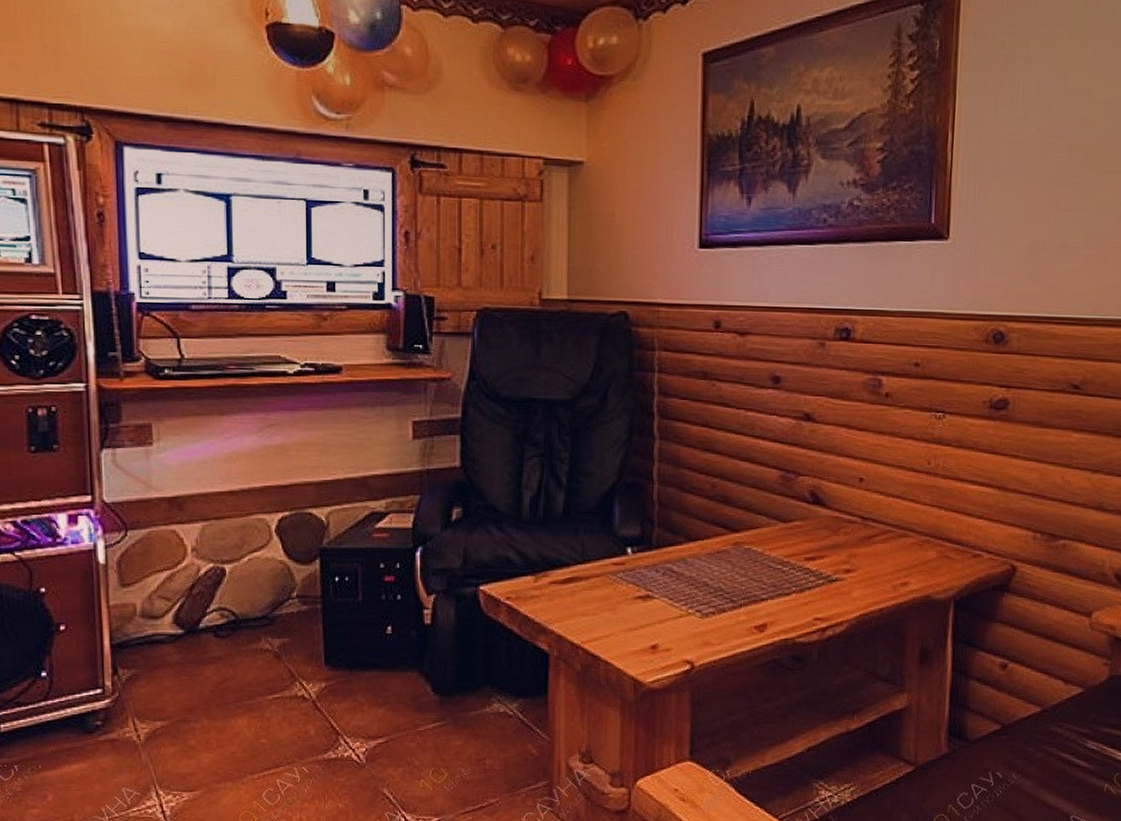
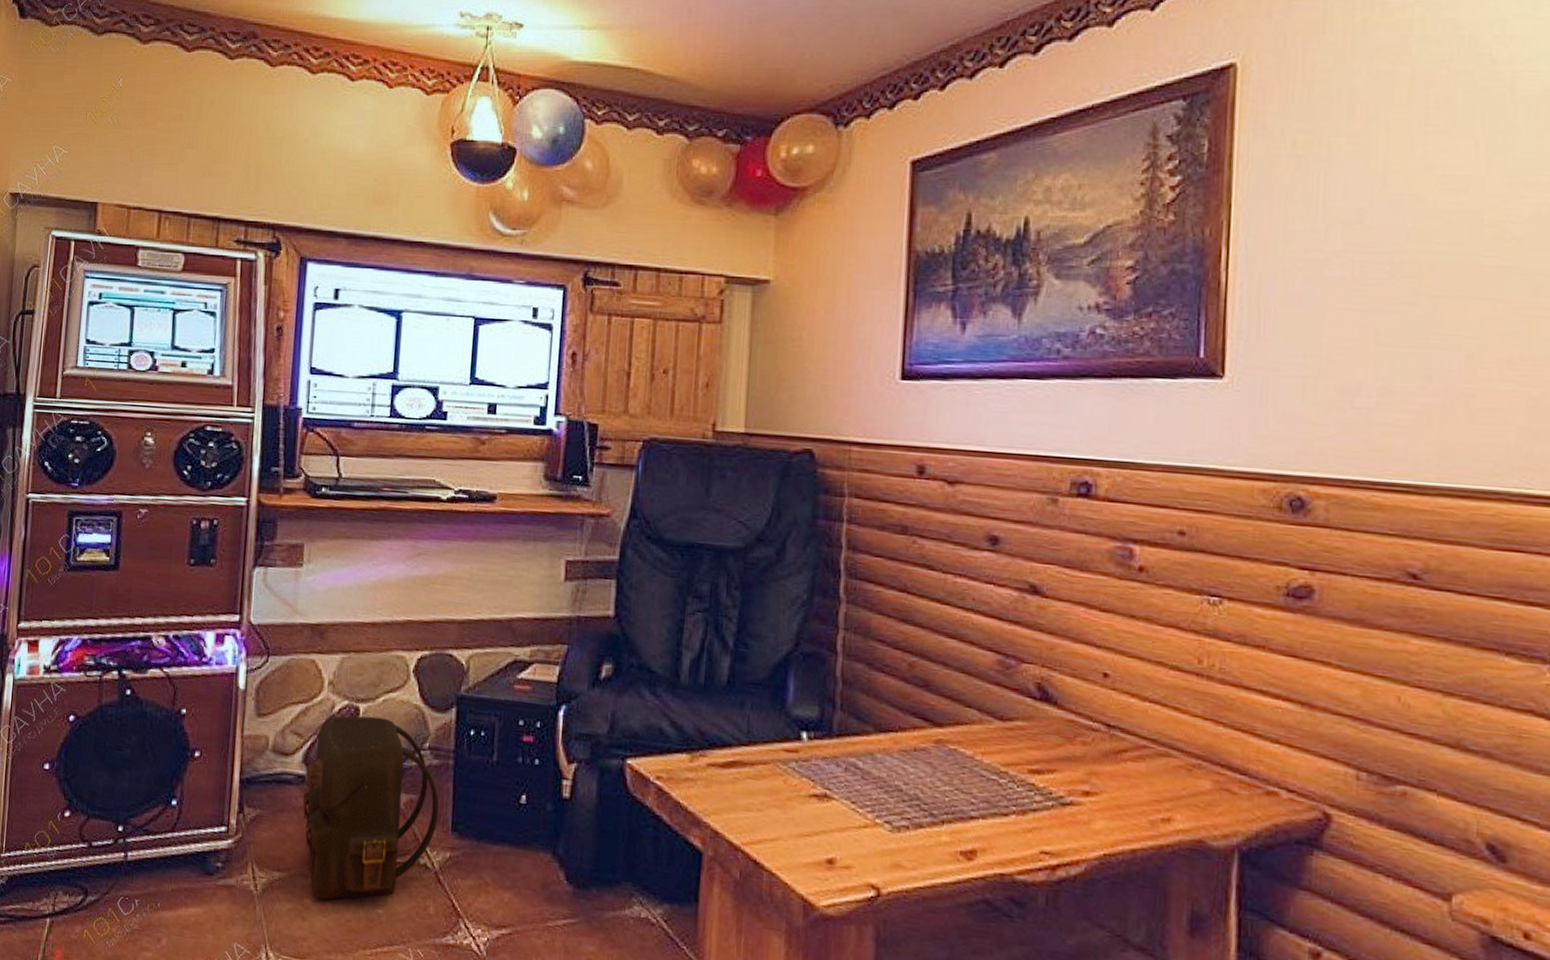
backpack: none [176,575,312,740] -> present [302,715,440,901]

